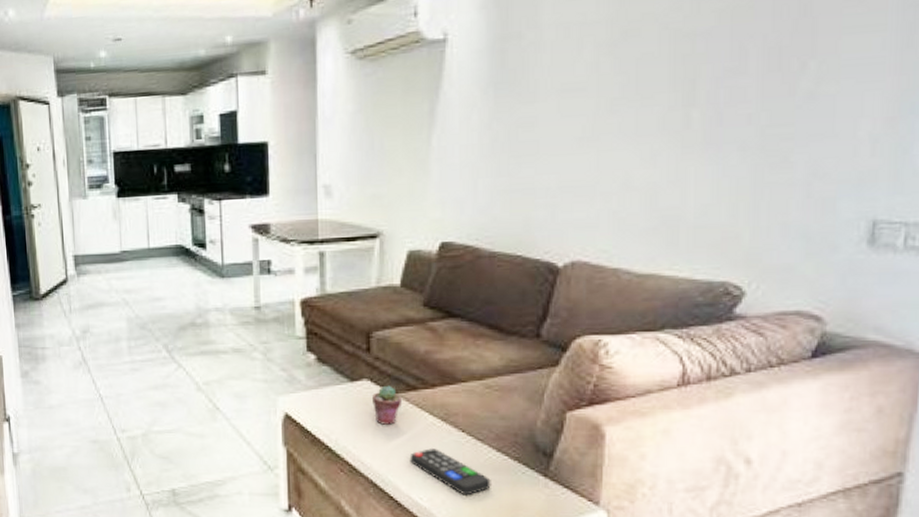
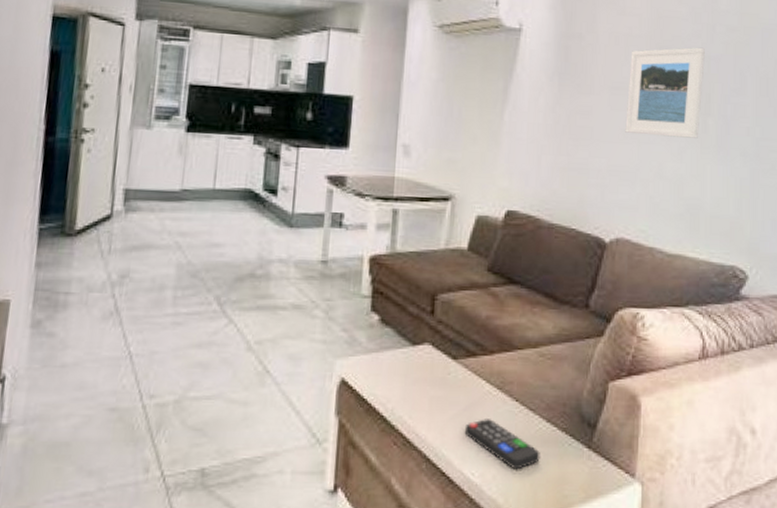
potted succulent: present [372,385,401,425] -> none [432,350,461,393]
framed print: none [580,21,688,141] -> present [625,47,705,138]

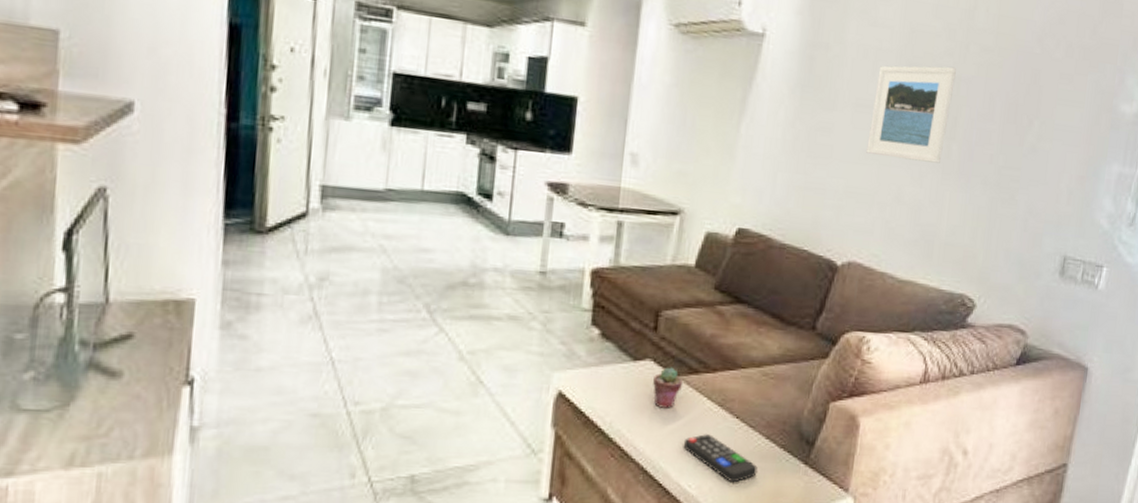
potted succulent: none [432,350,461,393] -> present [653,367,682,408]

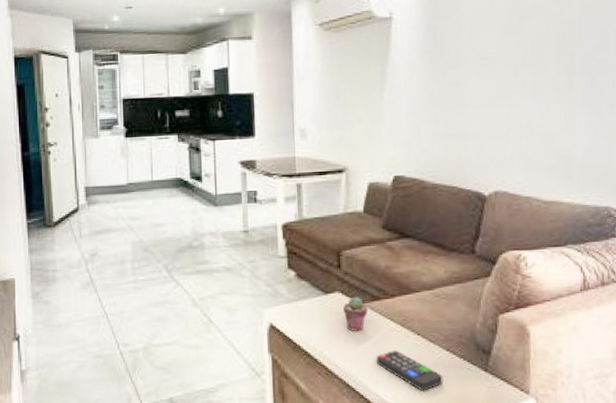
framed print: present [866,65,956,163] -> none [494,12,566,98]

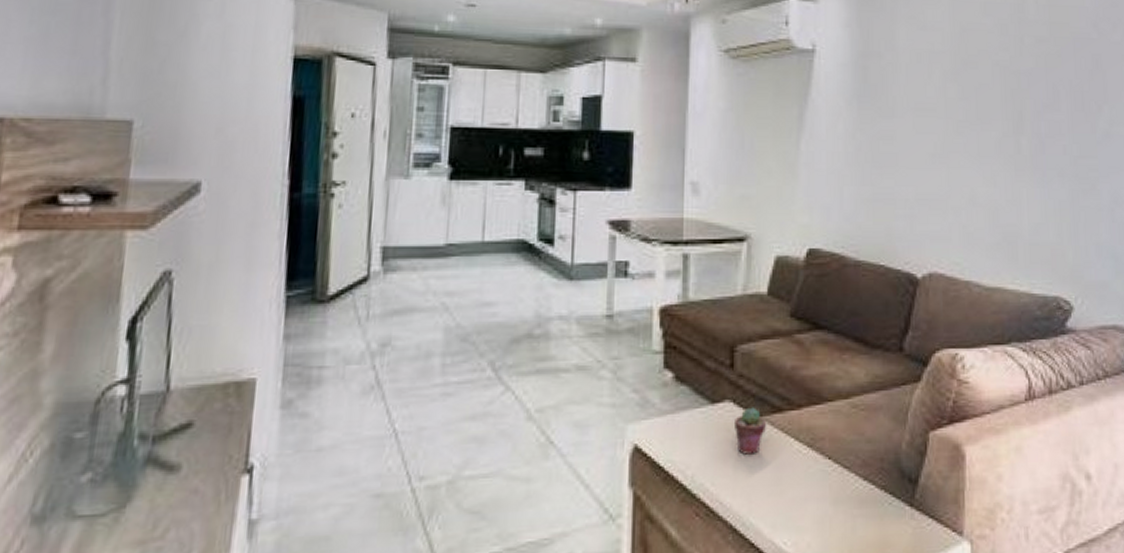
remote control: present [376,350,443,391] -> none [773,480,858,536]

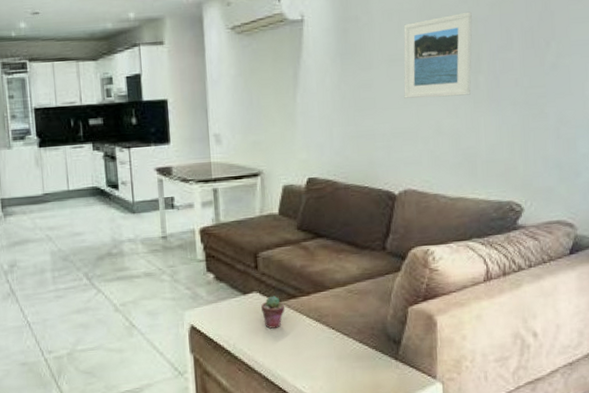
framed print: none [932,61,1014,160] -> present [404,11,472,99]

